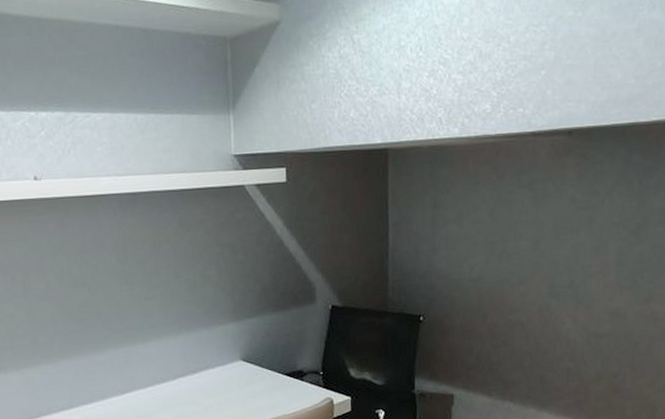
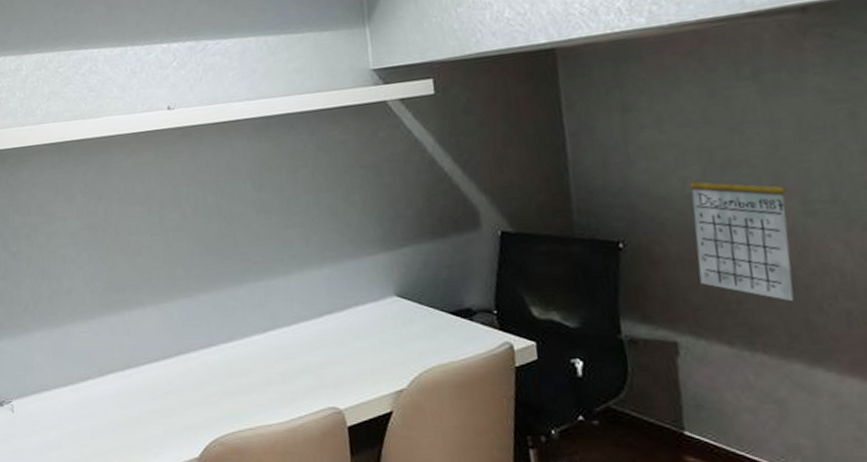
calendar: none [474,251,541,363] -> present [689,159,794,302]

